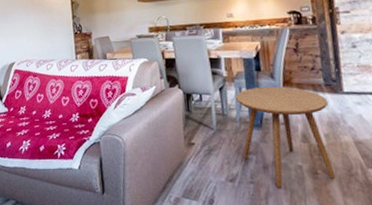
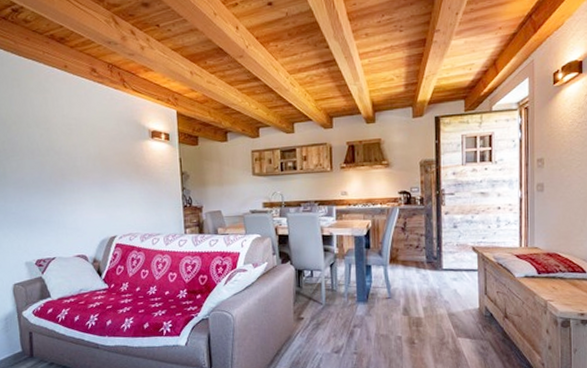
side table: present [236,86,336,189] -> none [346,263,430,358]

